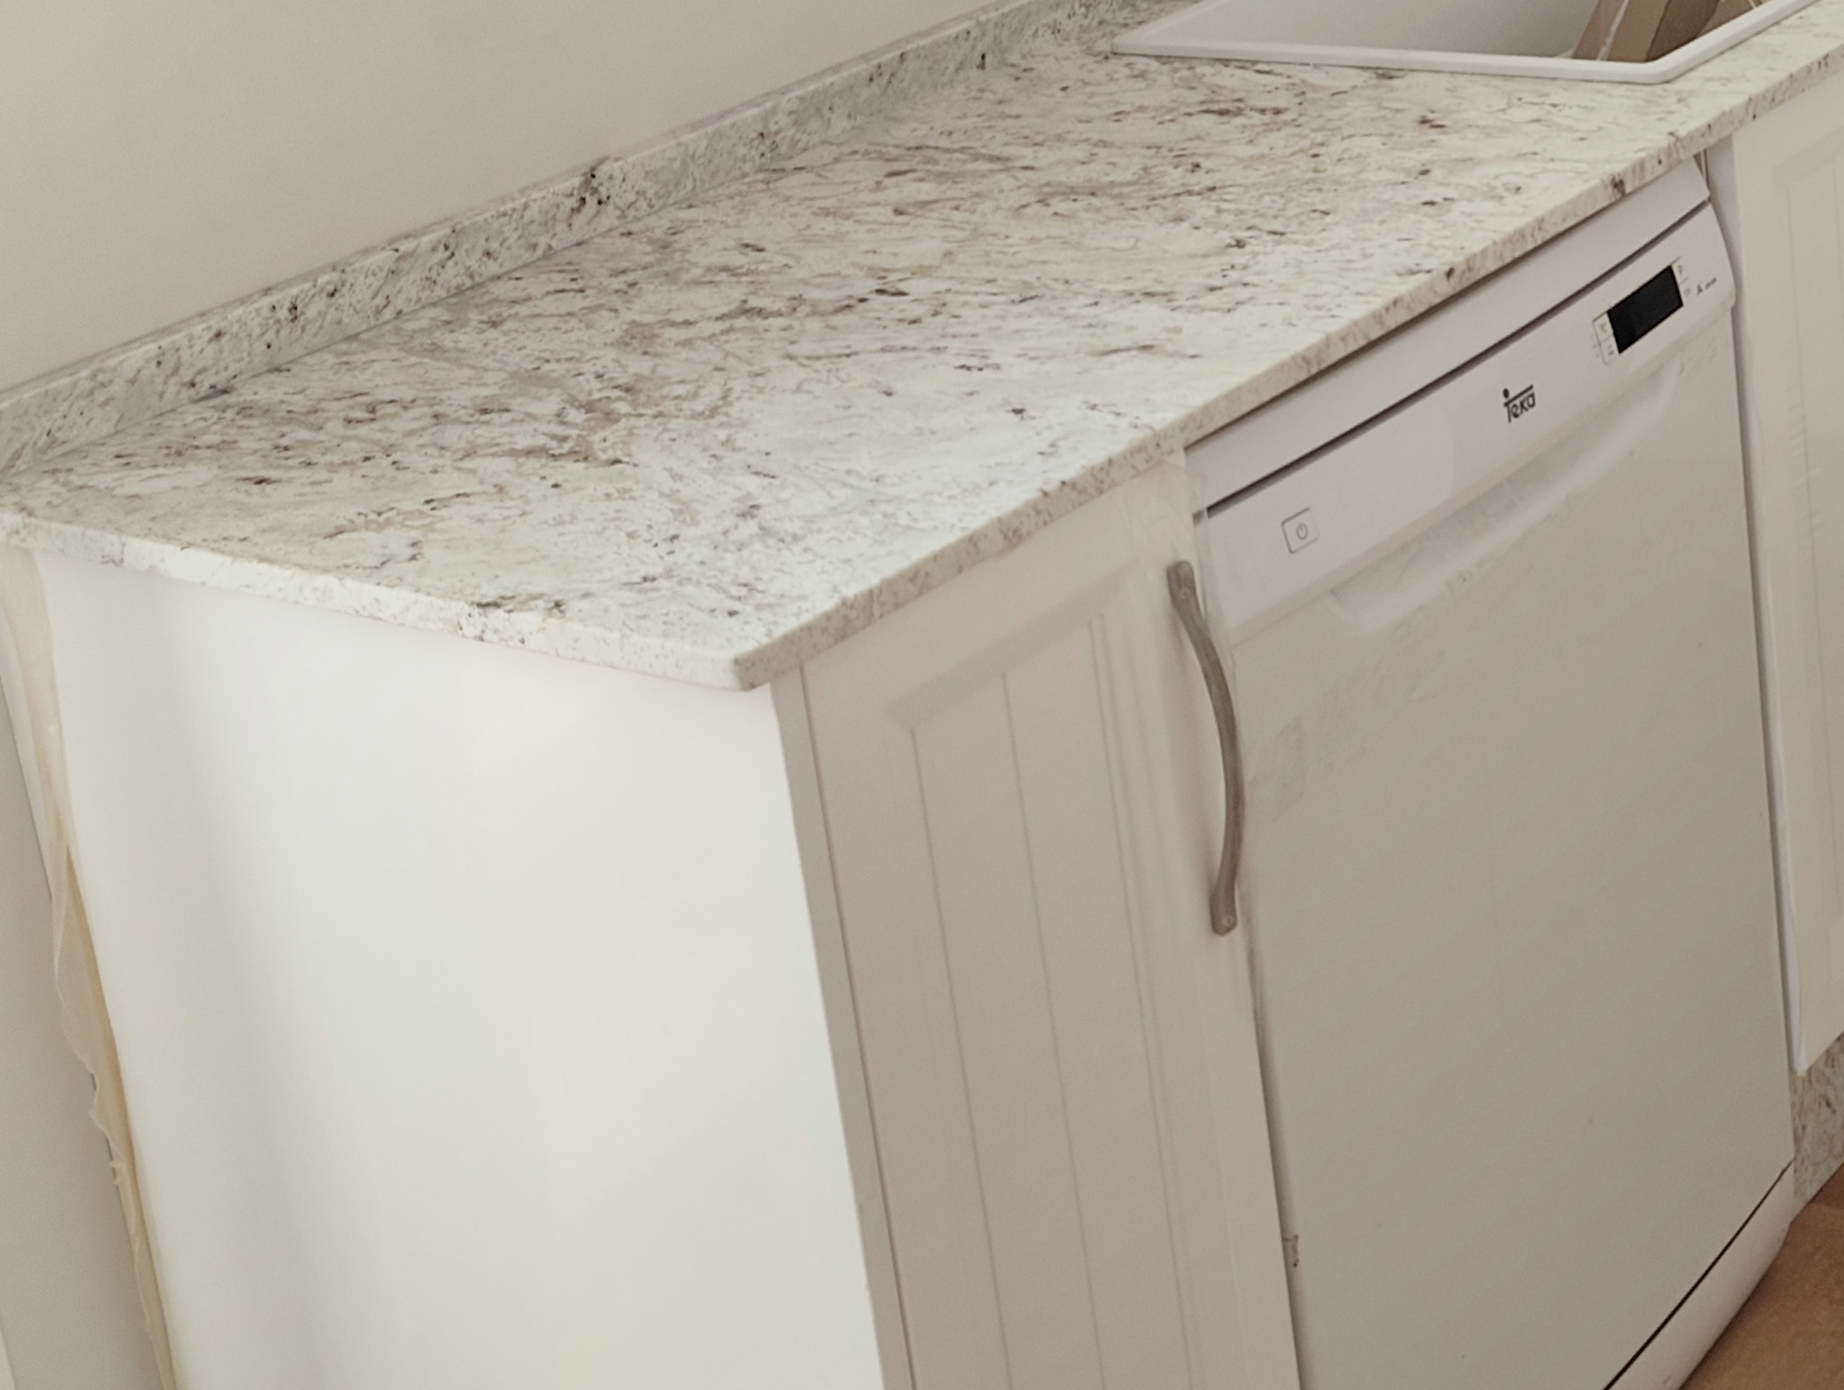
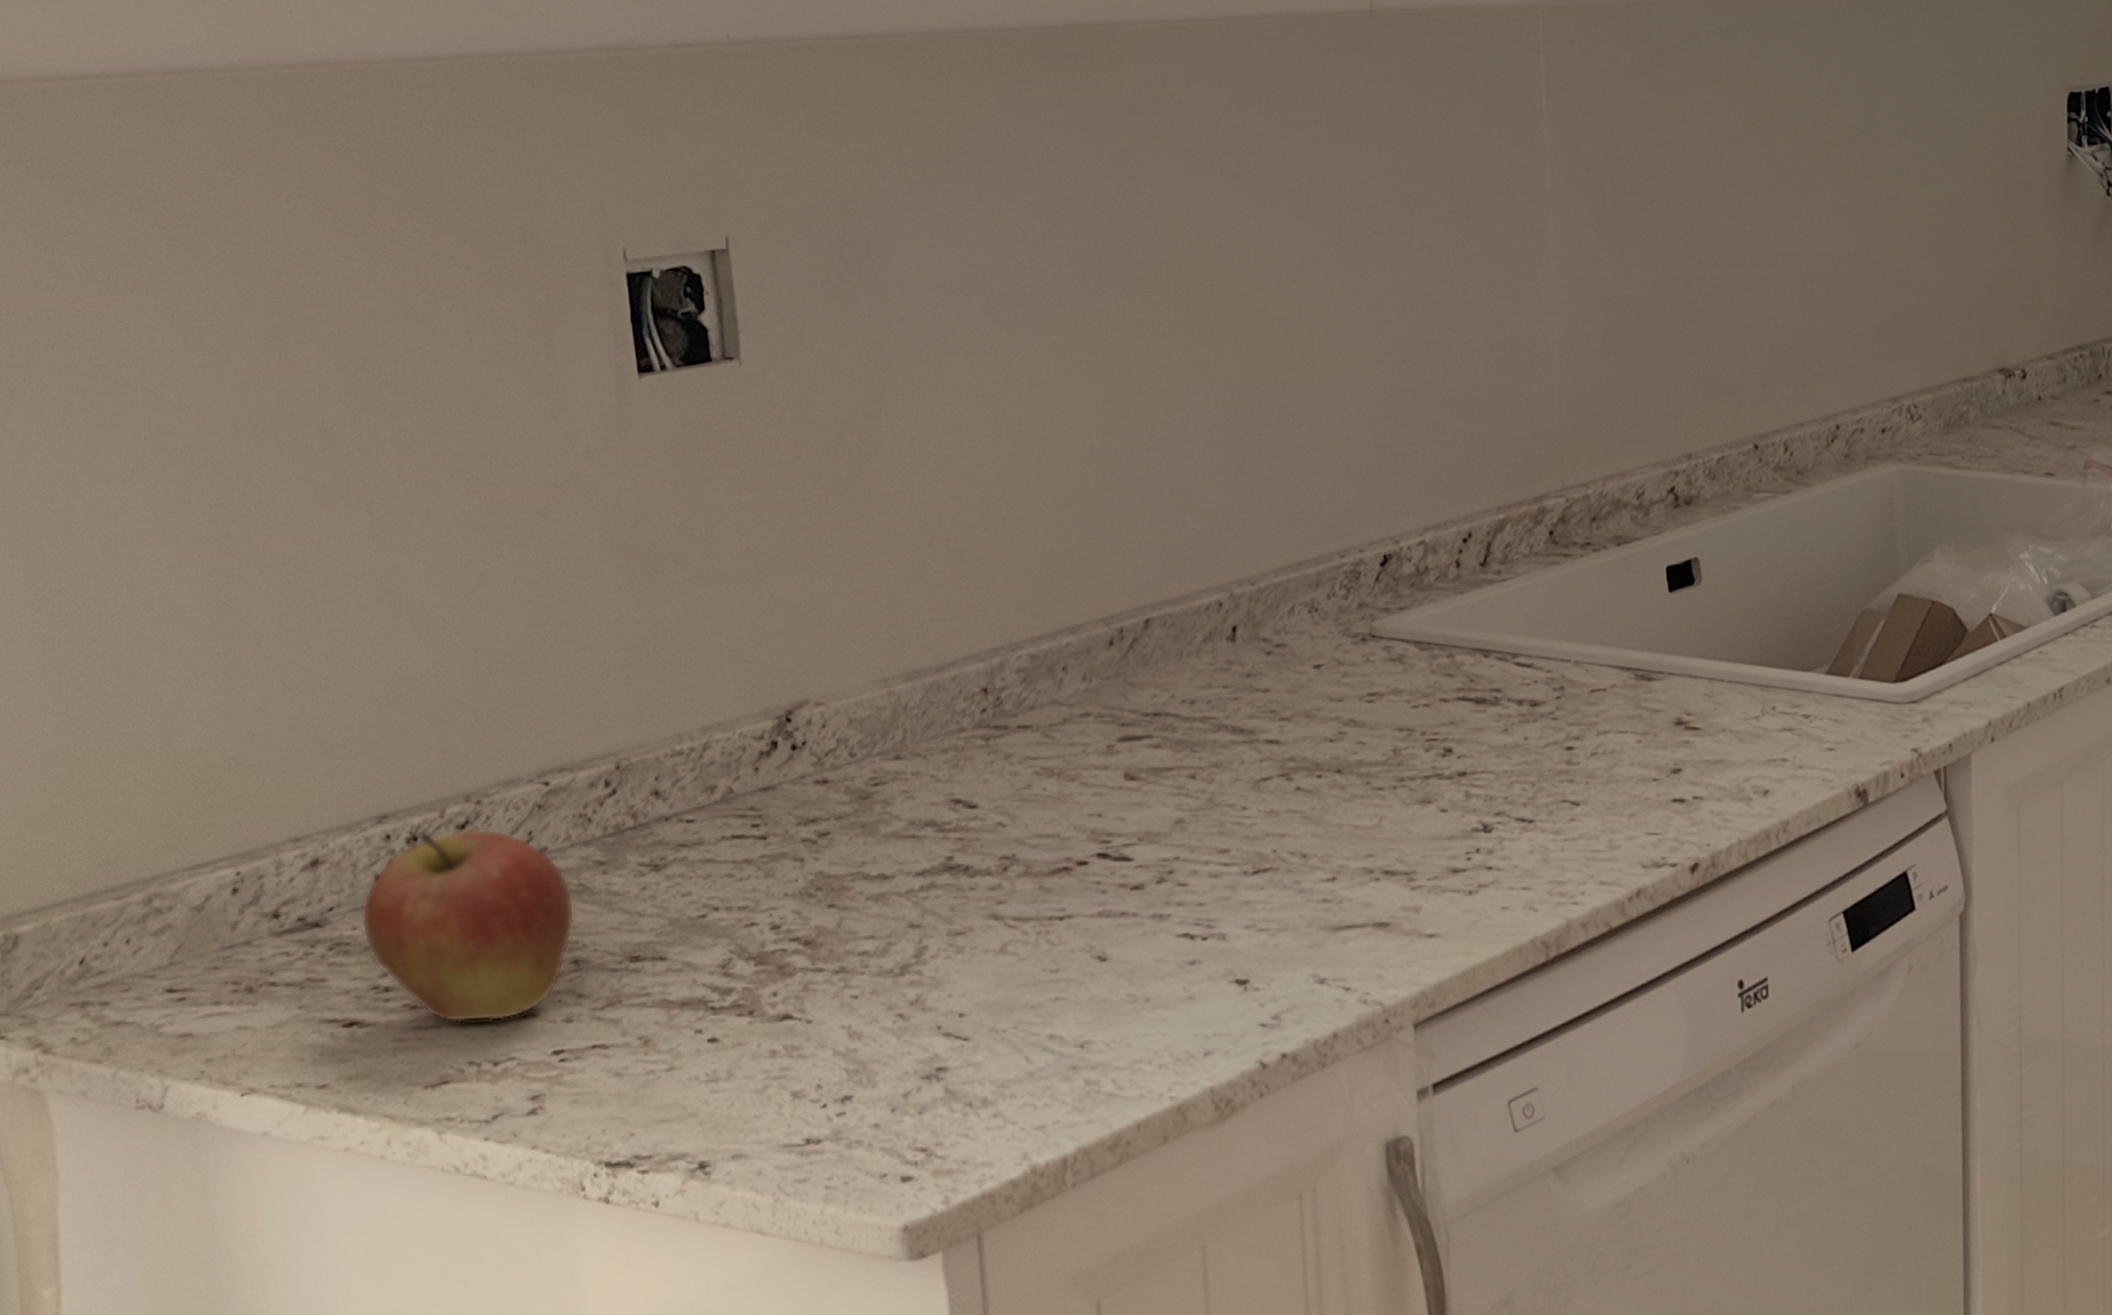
apple: none [259,295,432,477] -> present [361,828,575,1023]

